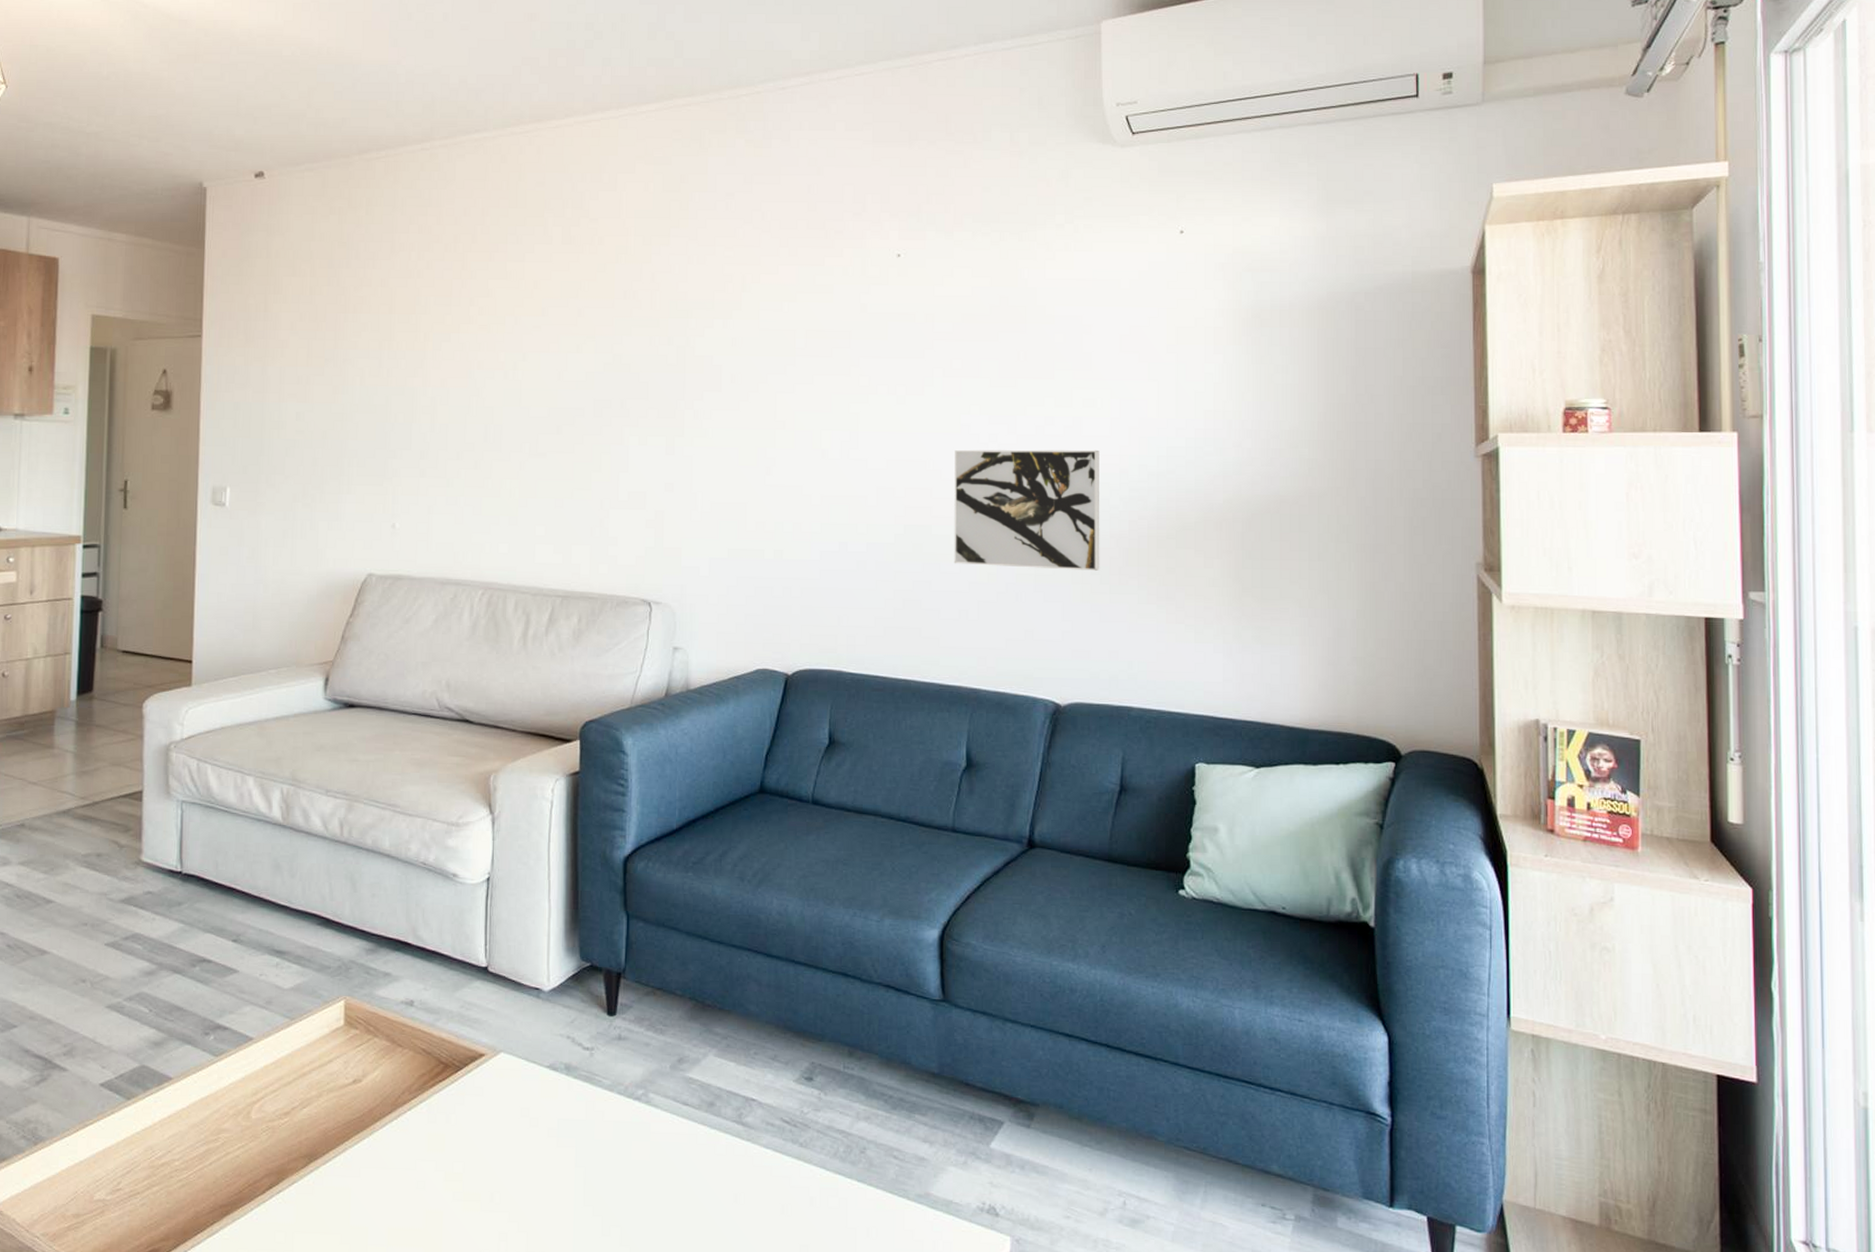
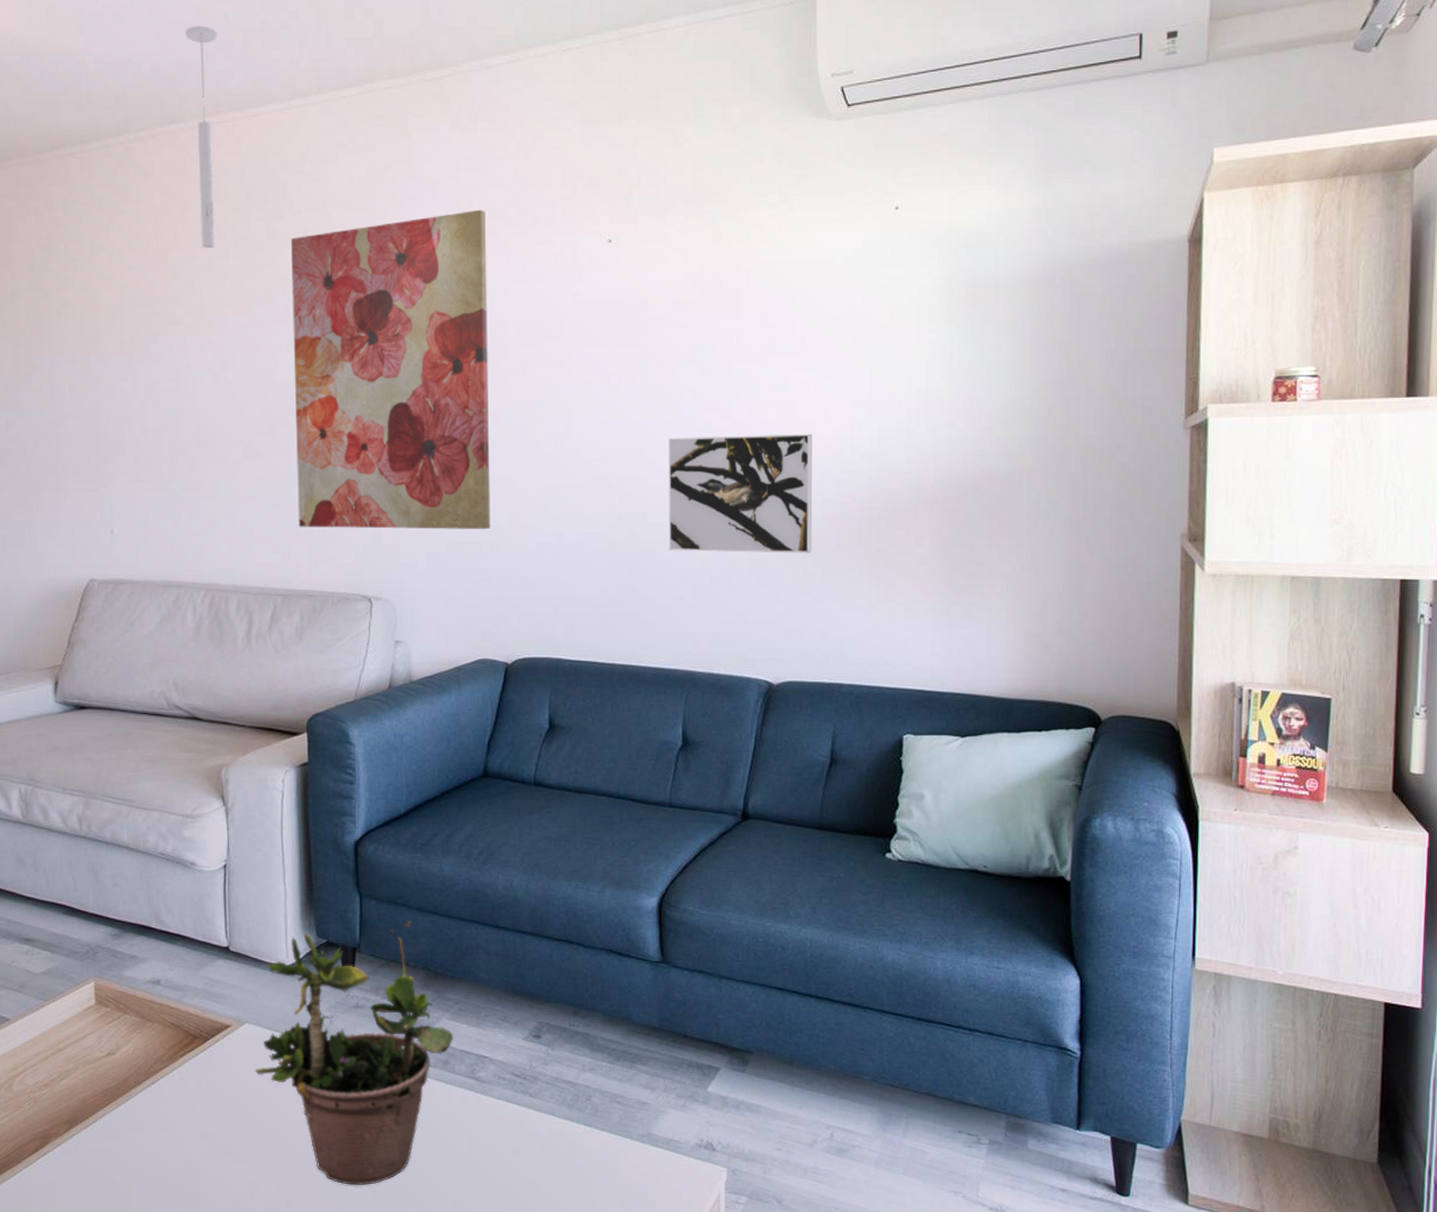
ceiling light: none [494,42,524,251] -> present [185,26,217,248]
potted plant: none [508,929,720,1242] -> present [254,909,453,1186]
wall art: none [580,221,778,537] -> present [291,209,491,530]

